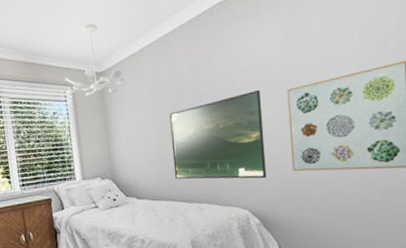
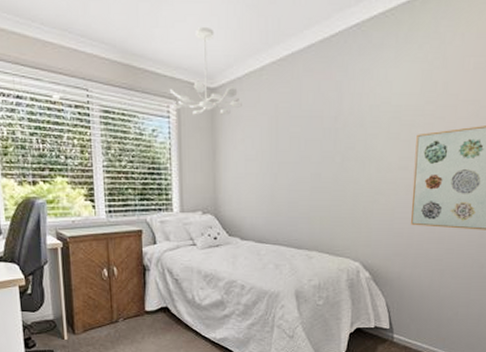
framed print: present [169,89,267,180] -> none [285,131,389,230]

